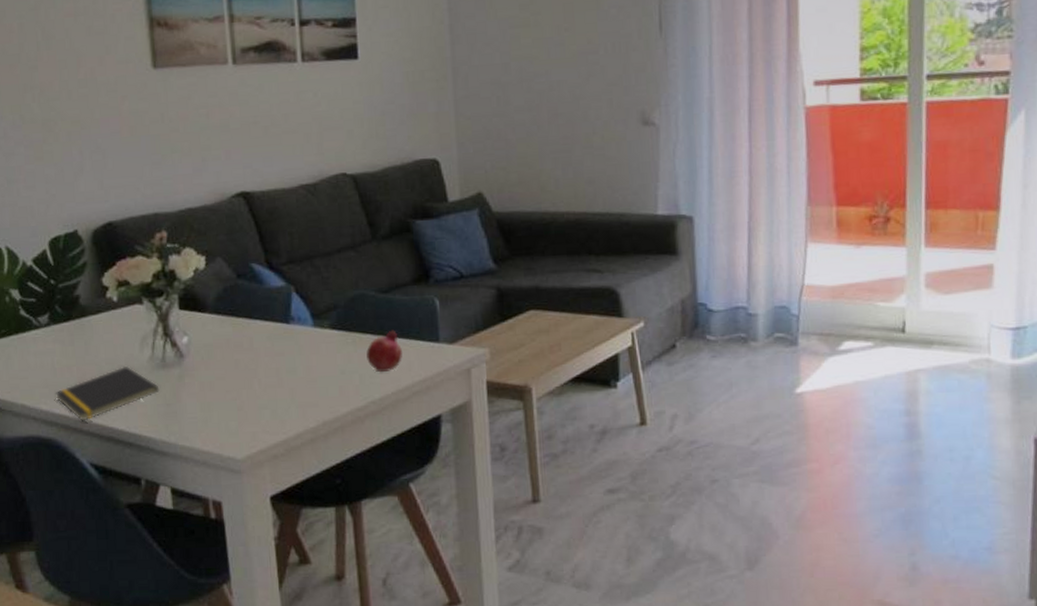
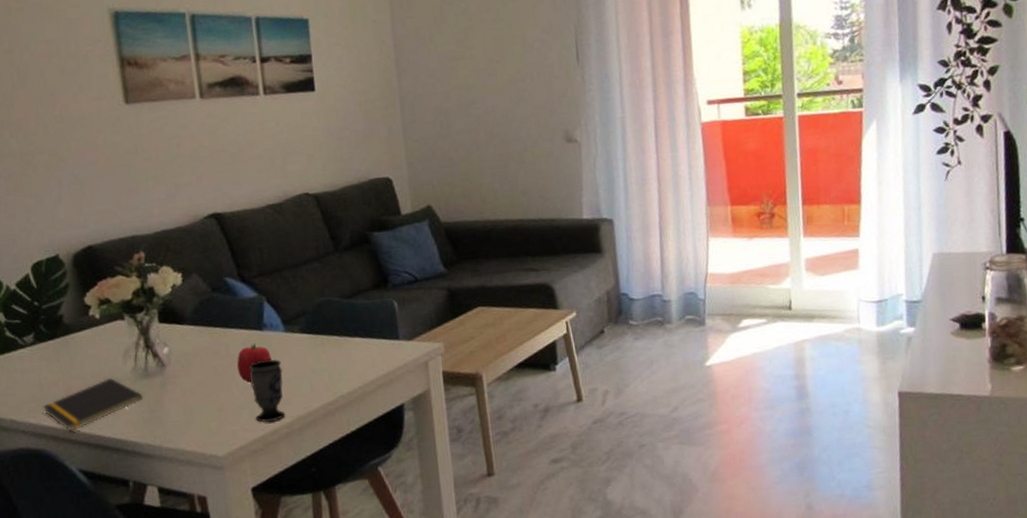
fruit: none [260,338,298,382] -> present [236,344,272,384]
cup: none [272,356,311,425] -> present [248,359,286,422]
fruit: present [366,330,402,372] -> none [334,331,367,369]

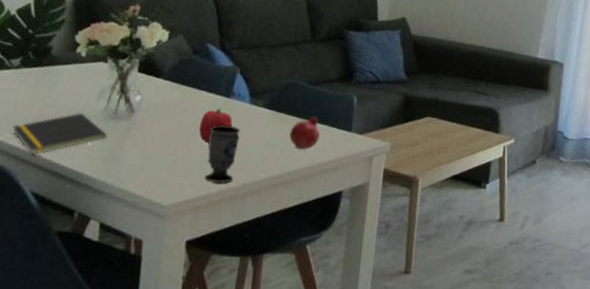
fruit: none [334,331,367,369] -> present [289,116,320,150]

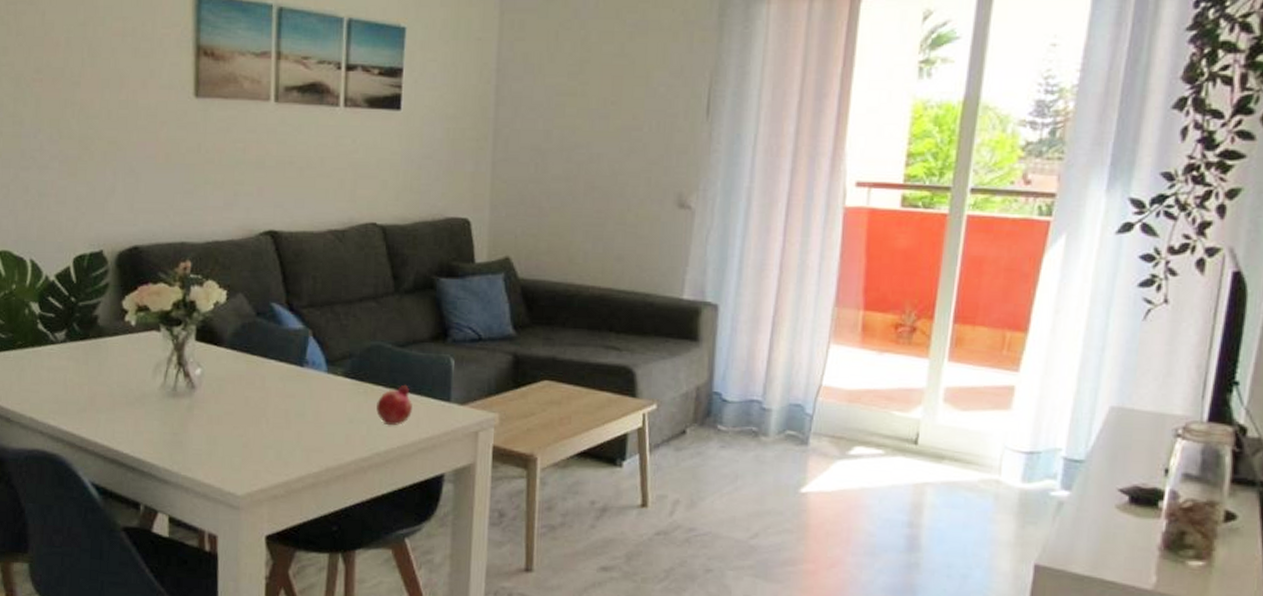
notepad: present [12,112,107,155] -> none [64,390,168,441]
fruit: present [199,109,233,145] -> none [270,380,308,423]
cup: present [205,125,241,183] -> none [281,399,318,468]

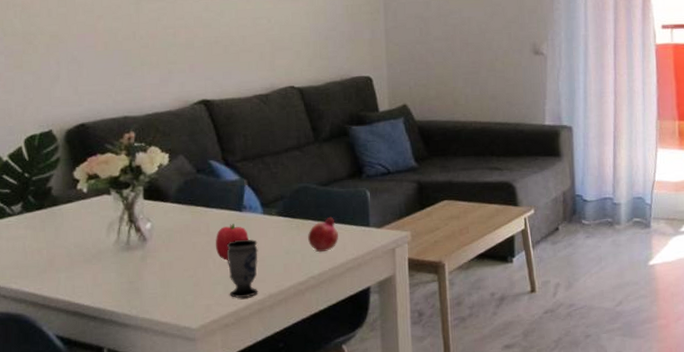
fruit: none [270,380,308,423] -> present [215,224,249,261]
cup: none [281,399,318,468] -> present [226,239,258,298]

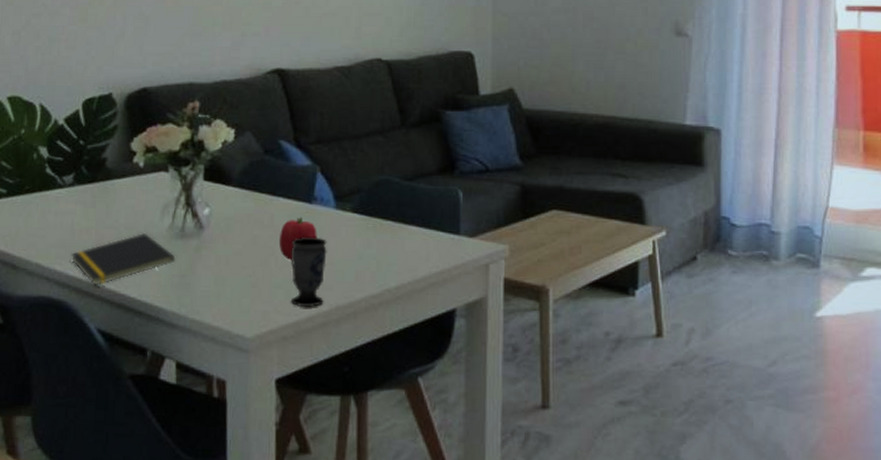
notepad: none [25,248,124,298] -> present [70,232,176,286]
fruit: present [308,216,338,252] -> none [386,218,422,260]

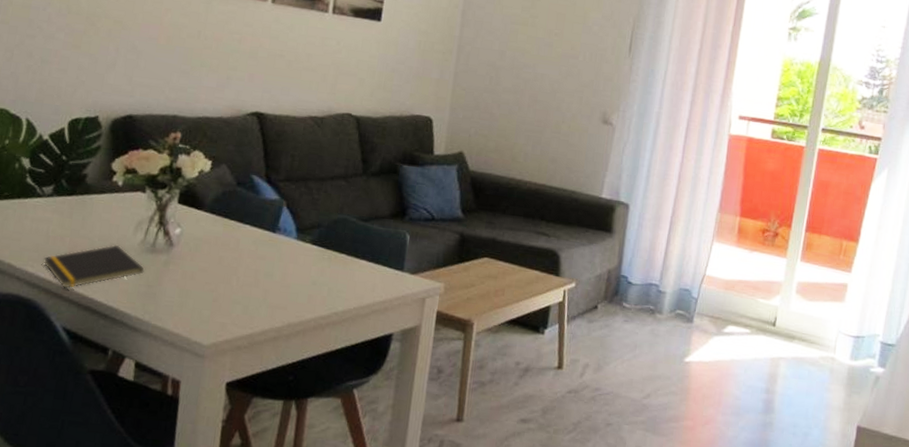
fruit: present [278,217,317,261] -> none [241,244,278,282]
cup: present [290,236,327,307] -> none [247,261,286,323]

